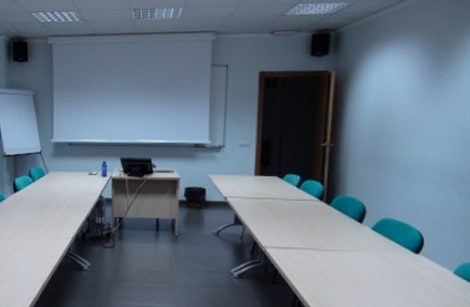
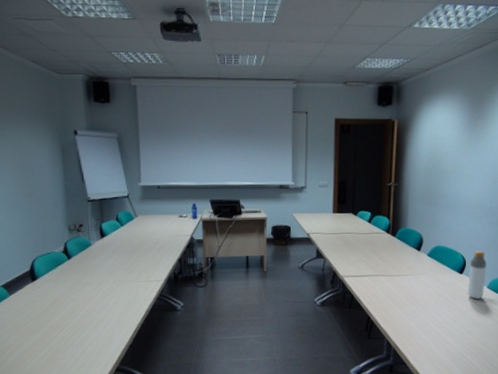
bottle: none [425,226,453,286] -> present [467,250,487,299]

